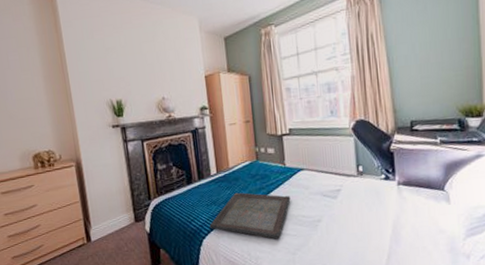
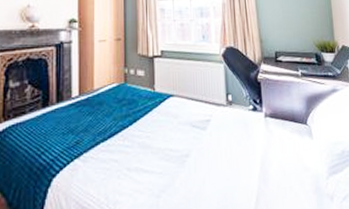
serving tray: present [209,192,291,239] -> none [63,119,158,178]

